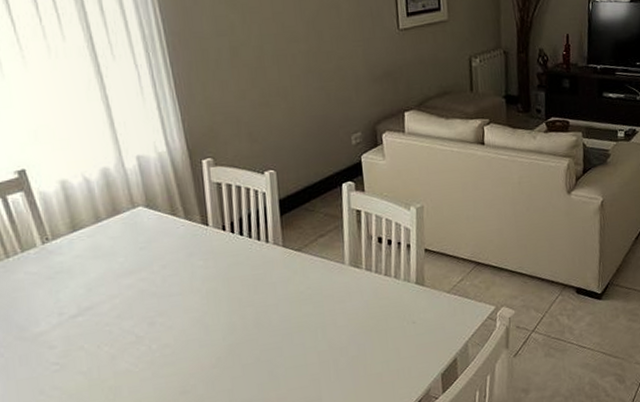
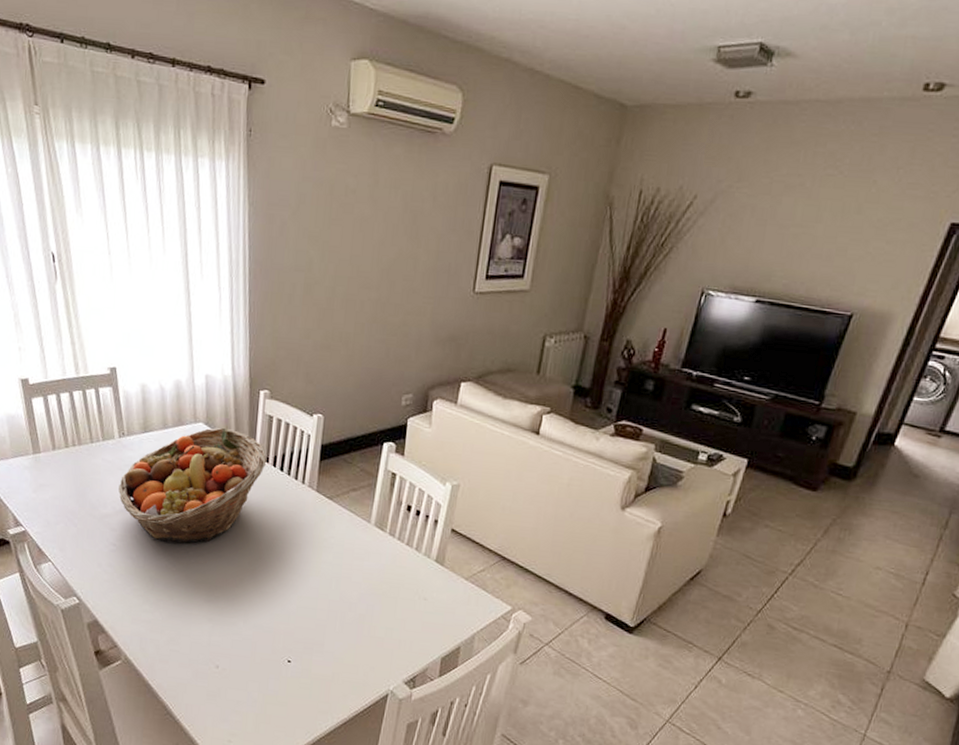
fruit basket: none [51,206,224,344] -> present [118,427,267,543]

